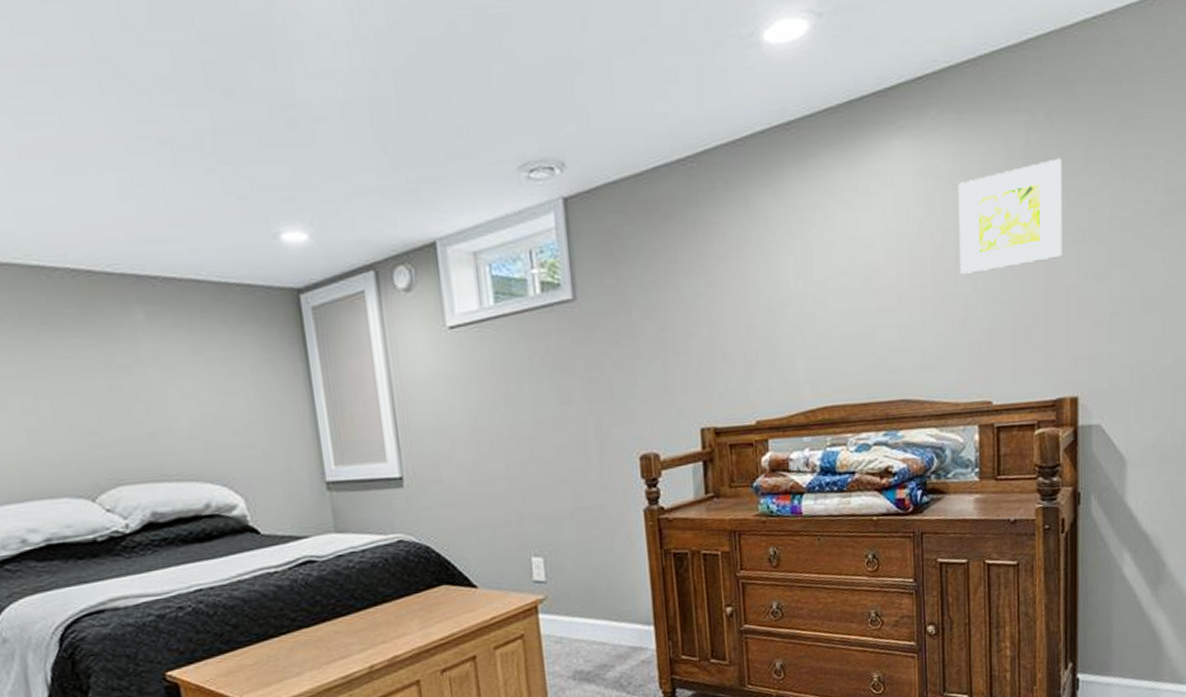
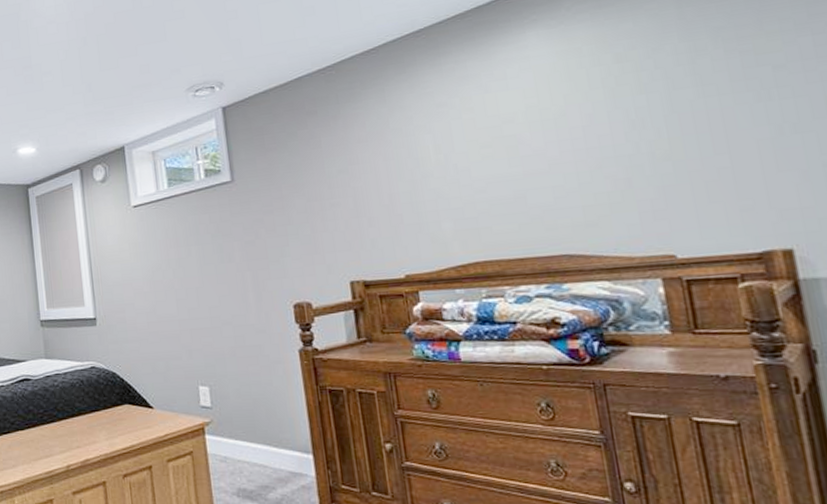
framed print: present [958,158,1062,274] -> none [604,25,745,138]

